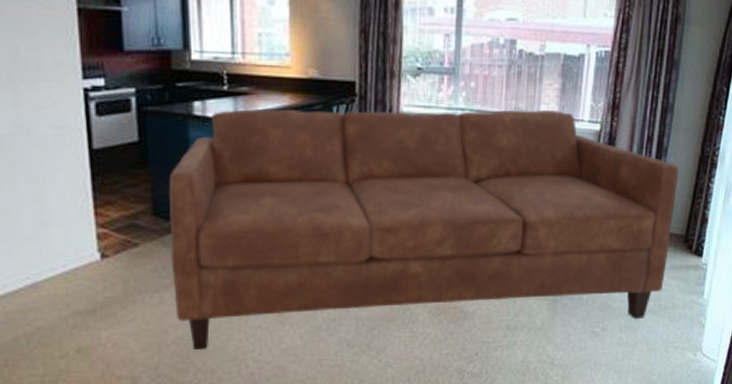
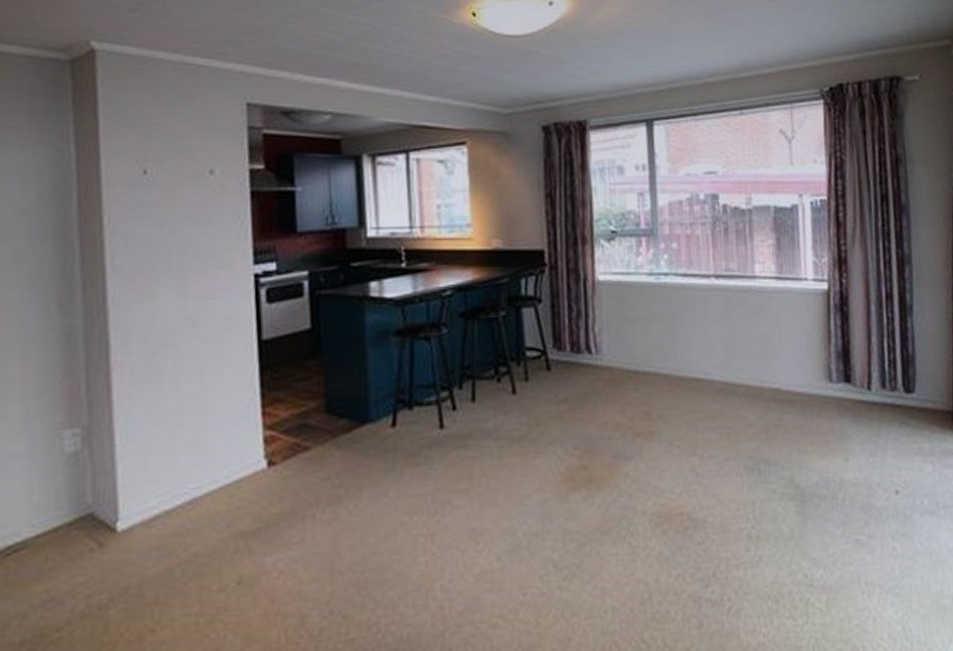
sofa: present [168,108,679,351] -> none [343,268,937,578]

